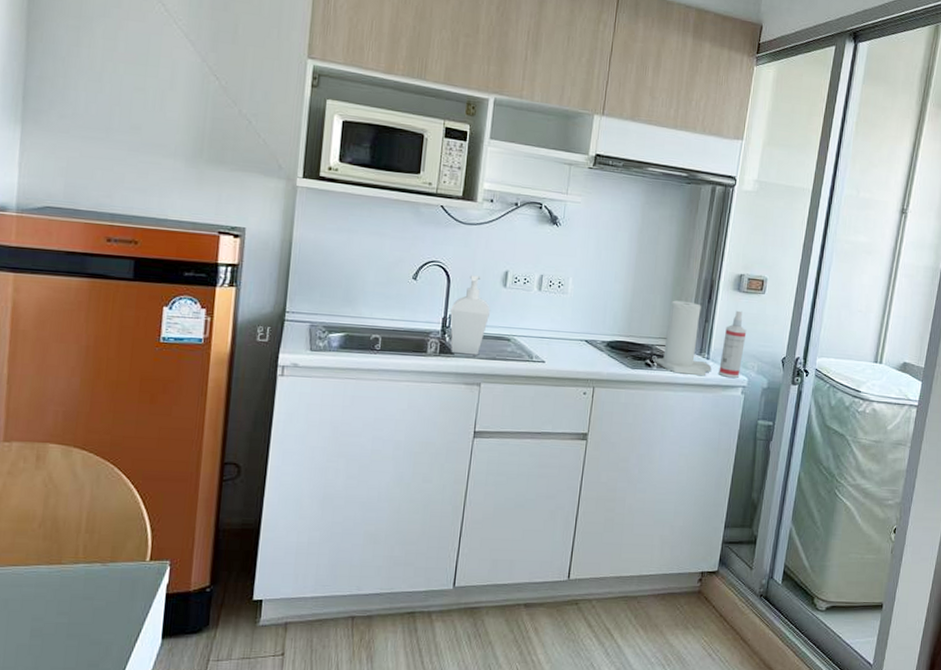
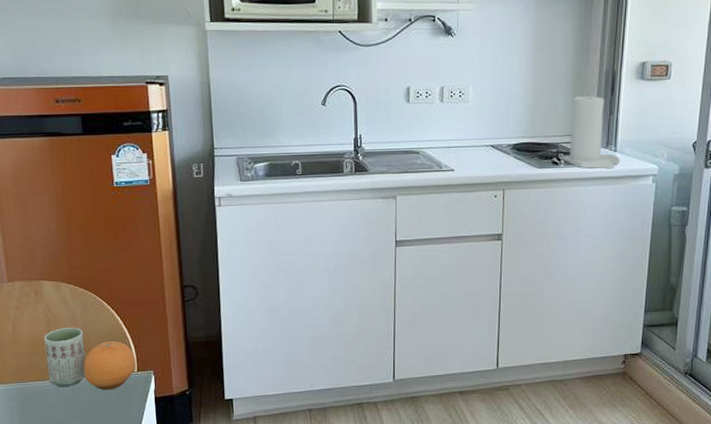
cup: none [32,502,90,576] -> present [43,328,86,388]
fruit: none [80,521,150,582] -> present [83,340,136,390]
soap bottle: present [450,275,491,355] -> none [360,95,398,171]
spray bottle: present [719,310,747,379] -> none [627,99,654,168]

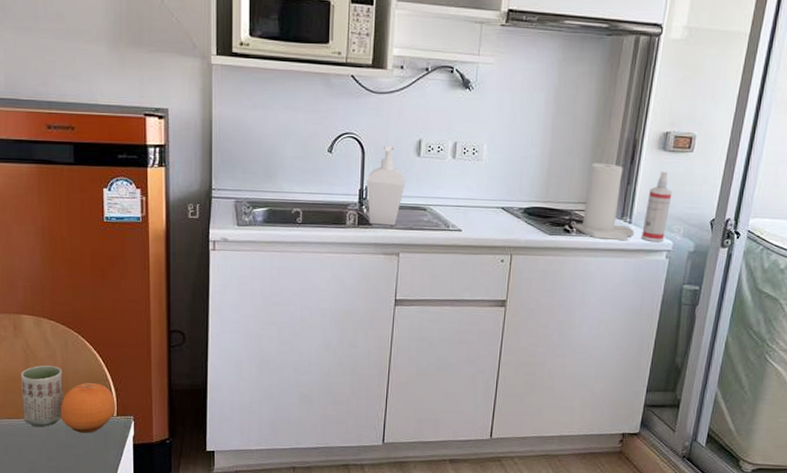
soap bottle: none [360,95,398,171] -> present [366,145,406,226]
spray bottle: none [627,99,654,168] -> present [641,171,673,243]

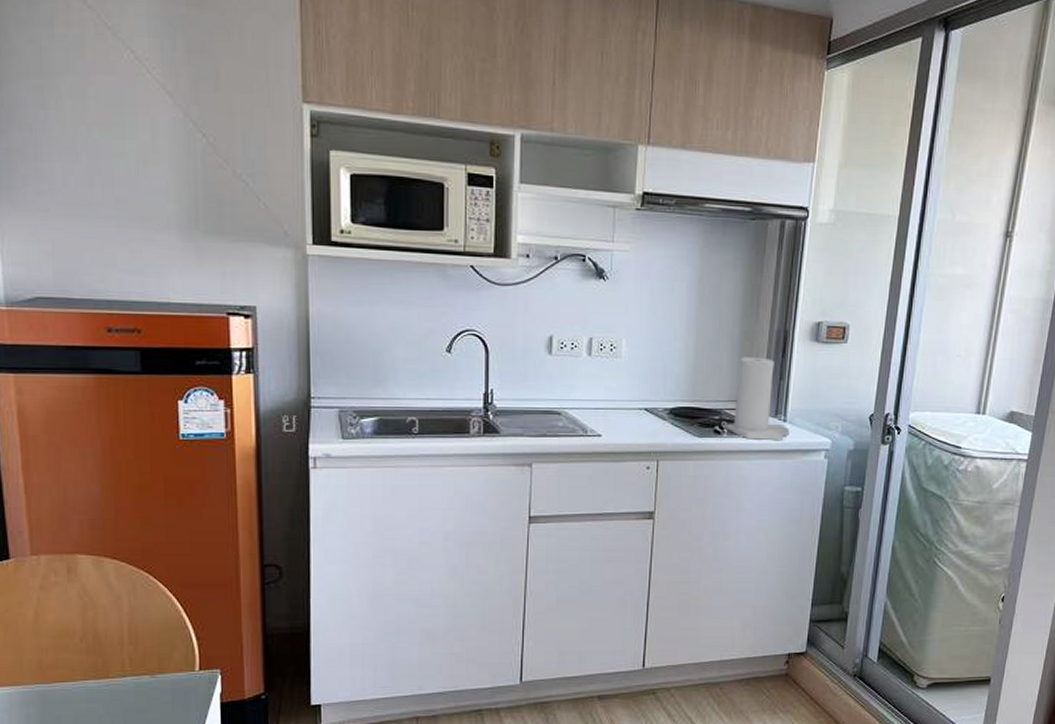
cup: present [20,365,63,427] -> none [76,614,131,690]
fruit: present [60,382,116,433] -> none [127,631,198,694]
soap bottle: present [366,145,406,226] -> none [492,343,537,433]
spray bottle: present [641,171,673,243] -> none [798,364,828,442]

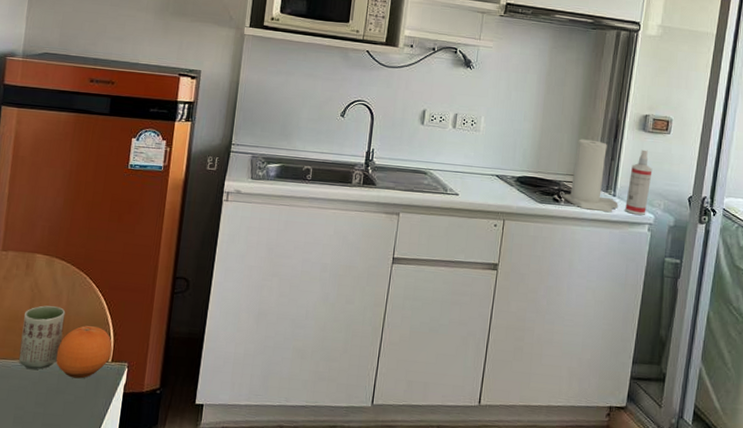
cup: none [76,614,131,690] -> present [18,305,66,370]
fruit: none [127,631,198,694] -> present [56,325,112,379]
spray bottle: none [798,364,828,442] -> present [625,149,653,216]

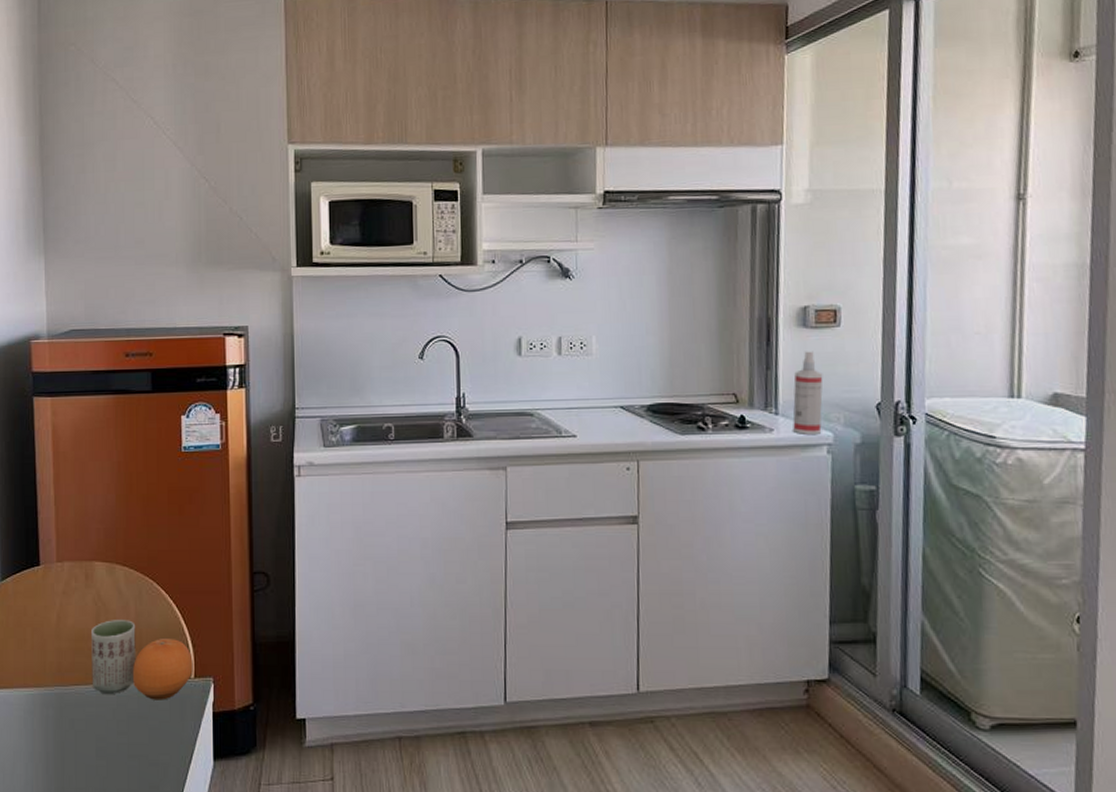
paper towel: present [562,139,618,213] -> none [708,347,784,437]

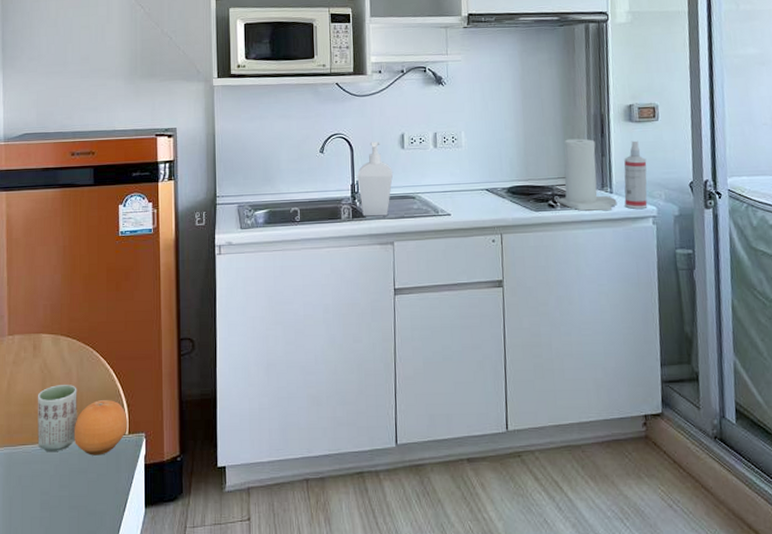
soap bottle: none [463,346,508,436] -> present [357,141,394,217]
paper towel: none [708,347,784,437] -> present [557,138,617,211]

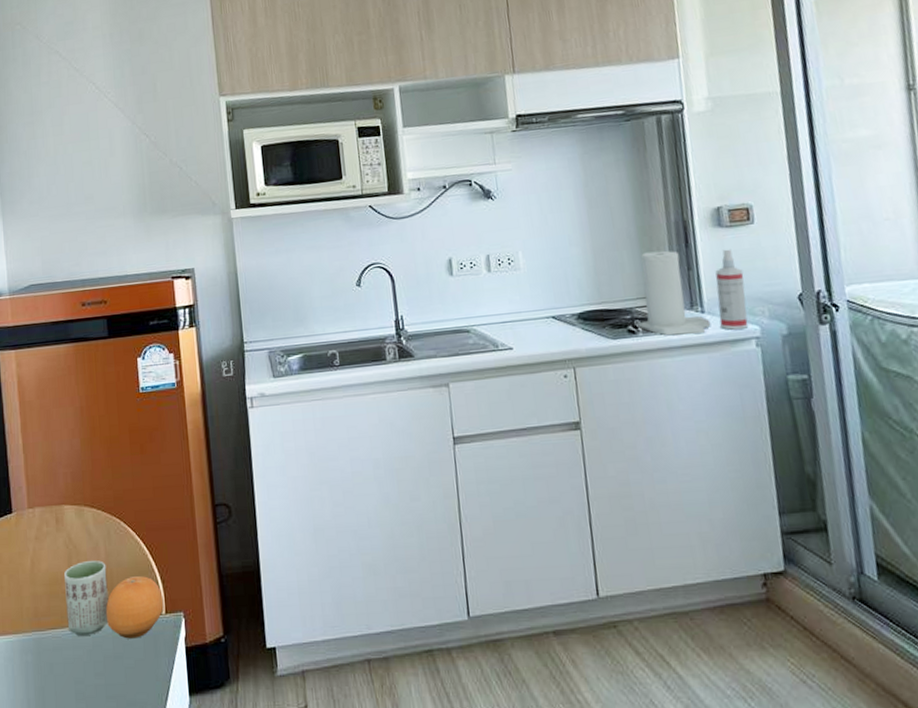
soap bottle: present [357,141,394,217] -> none [400,269,443,356]

